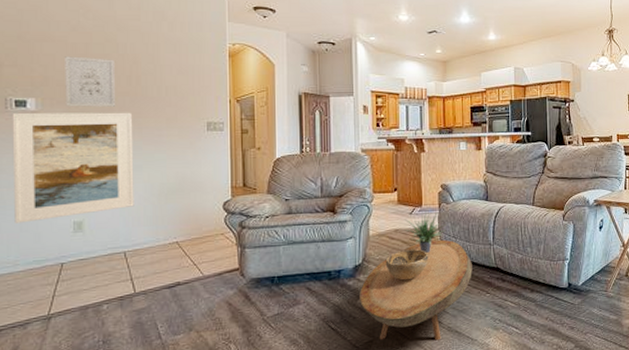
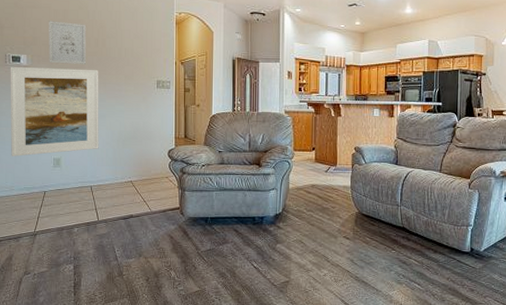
coffee table: present [360,239,472,341] -> none [279,197,380,288]
decorative bowl: present [385,248,429,281] -> none [302,203,341,231]
potted plant: present [404,212,447,253] -> none [320,171,358,208]

